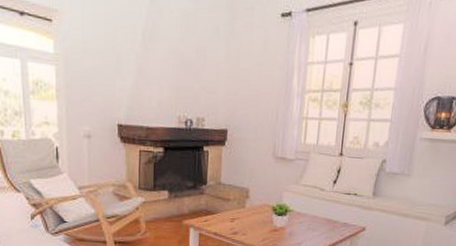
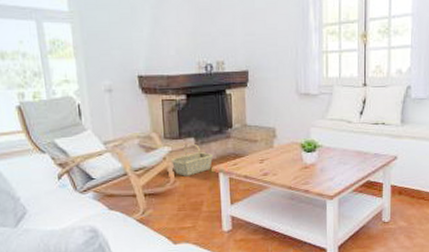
basket: none [143,196,186,228] -> present [171,143,214,176]

